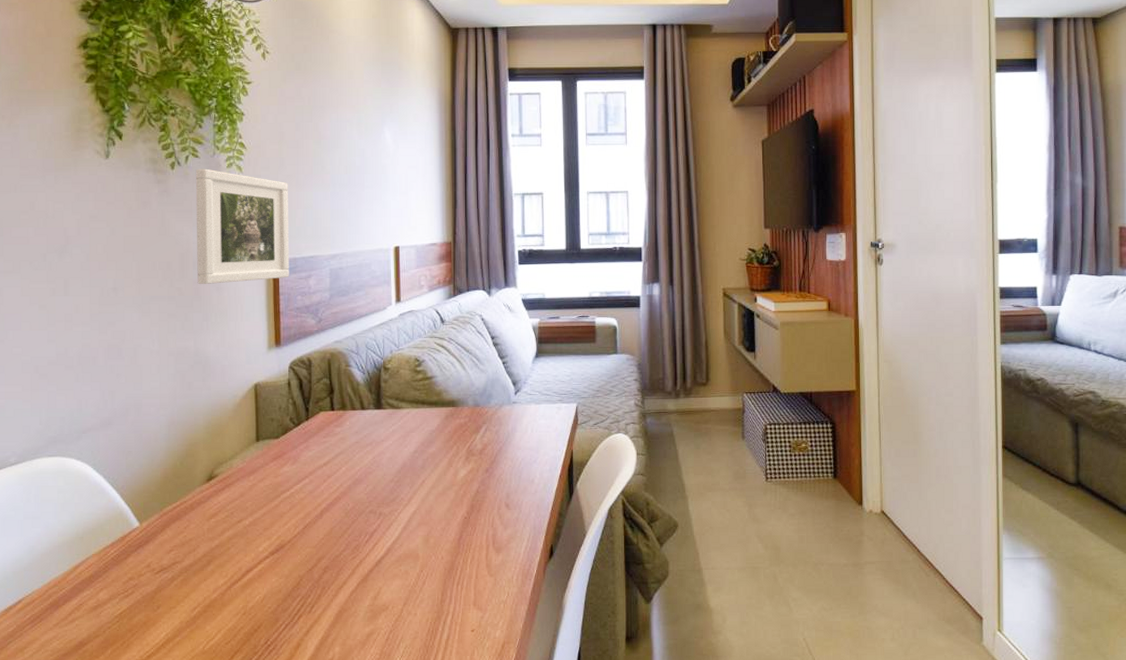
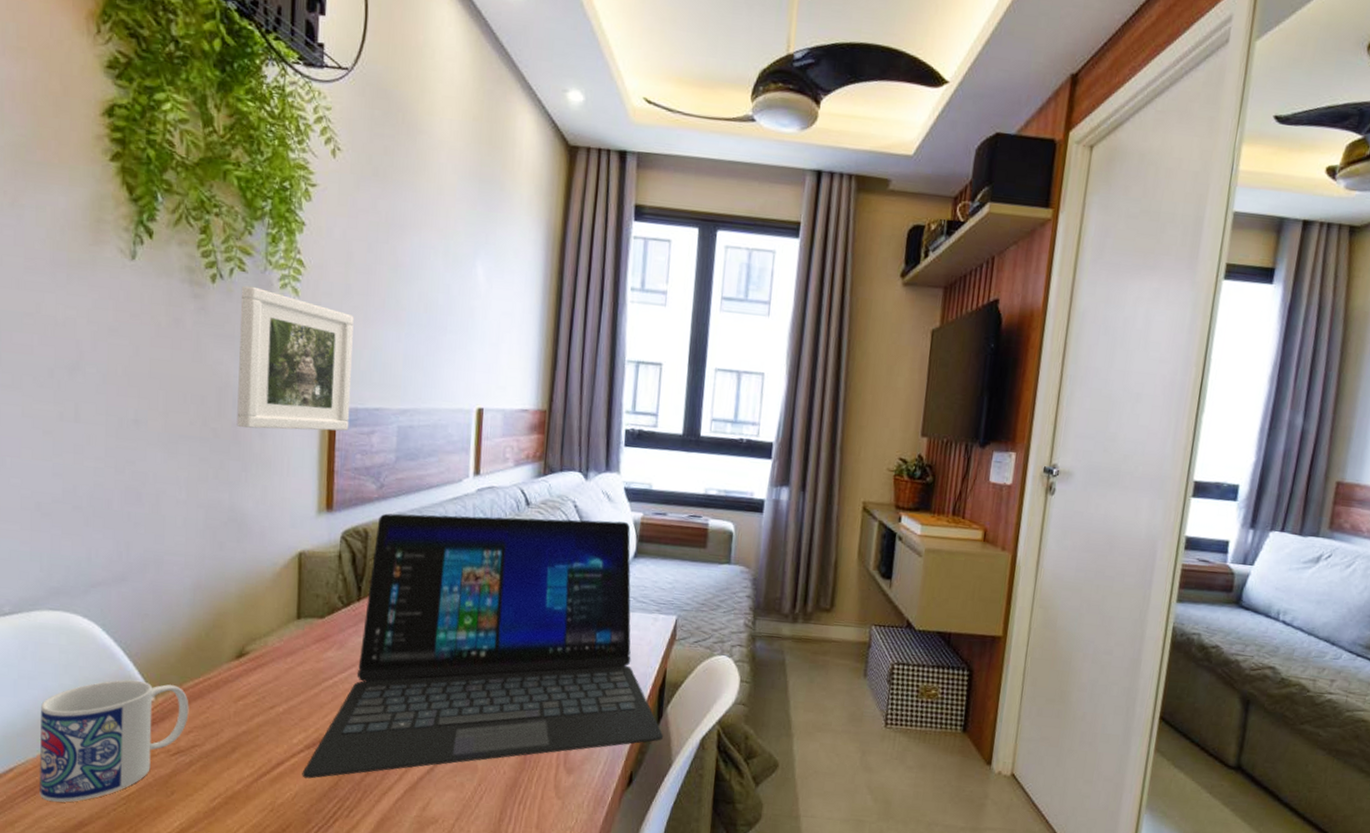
mug: none [44,510,169,626] -> present [39,680,189,803]
laptop: none [268,328,577,581] -> present [302,513,664,779]

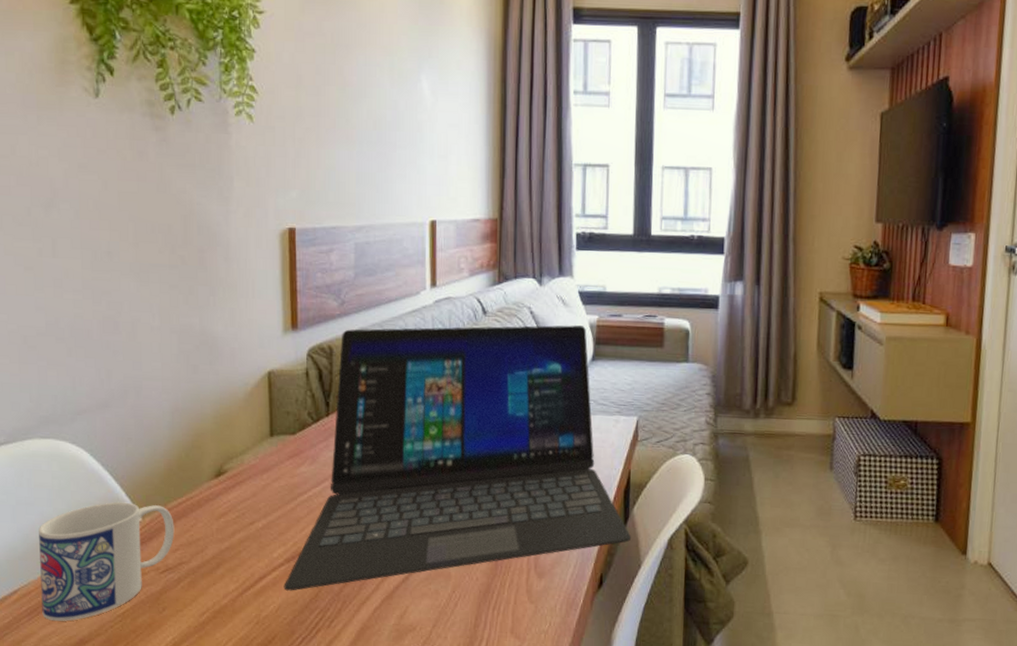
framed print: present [236,285,354,431] -> none [199,115,308,254]

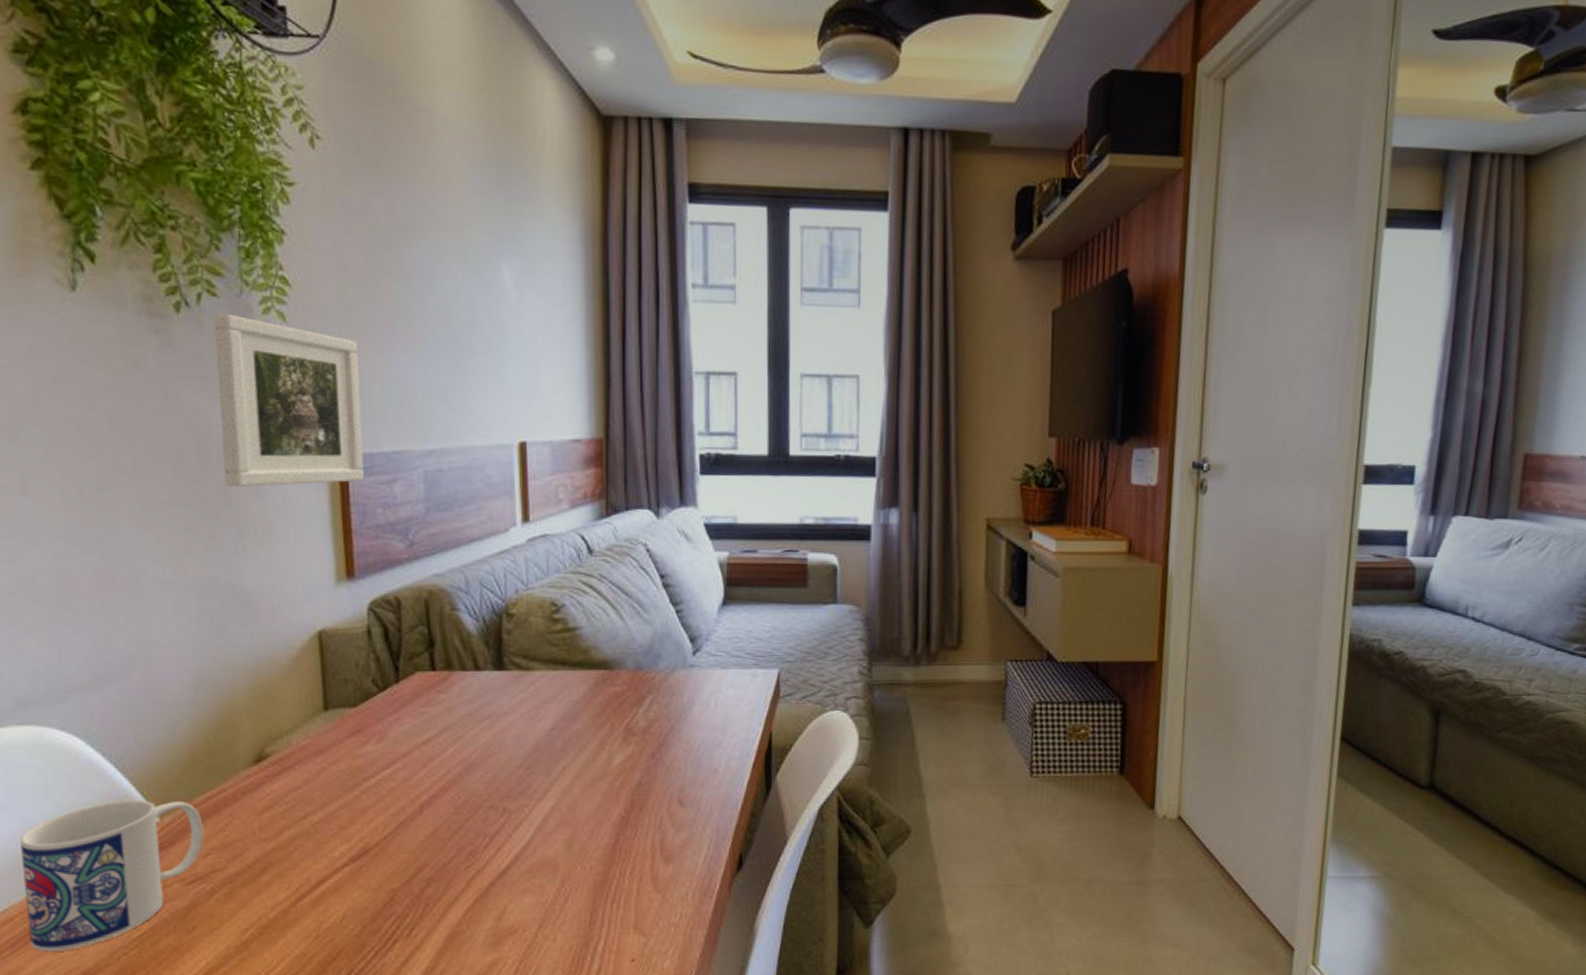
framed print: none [199,115,308,254] -> present [213,313,365,488]
laptop: present [284,325,632,591] -> none [349,564,775,896]

